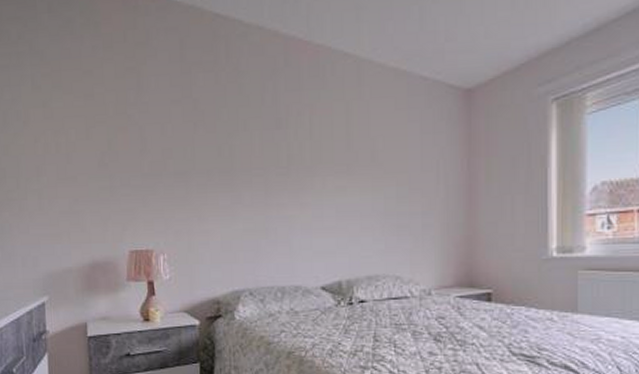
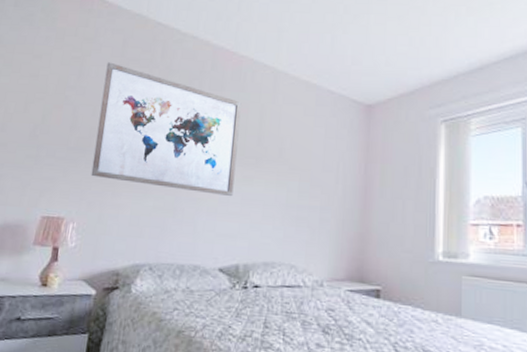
wall art: none [166,69,326,211] -> present [91,62,242,197]

